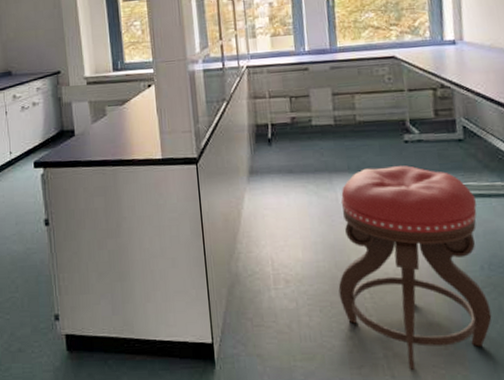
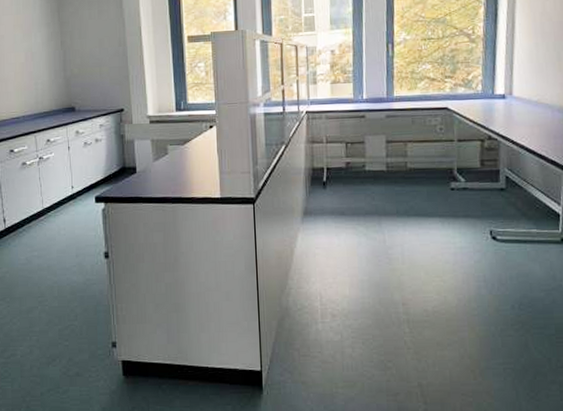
stool: present [338,165,492,371] -> none [381,211,518,399]

